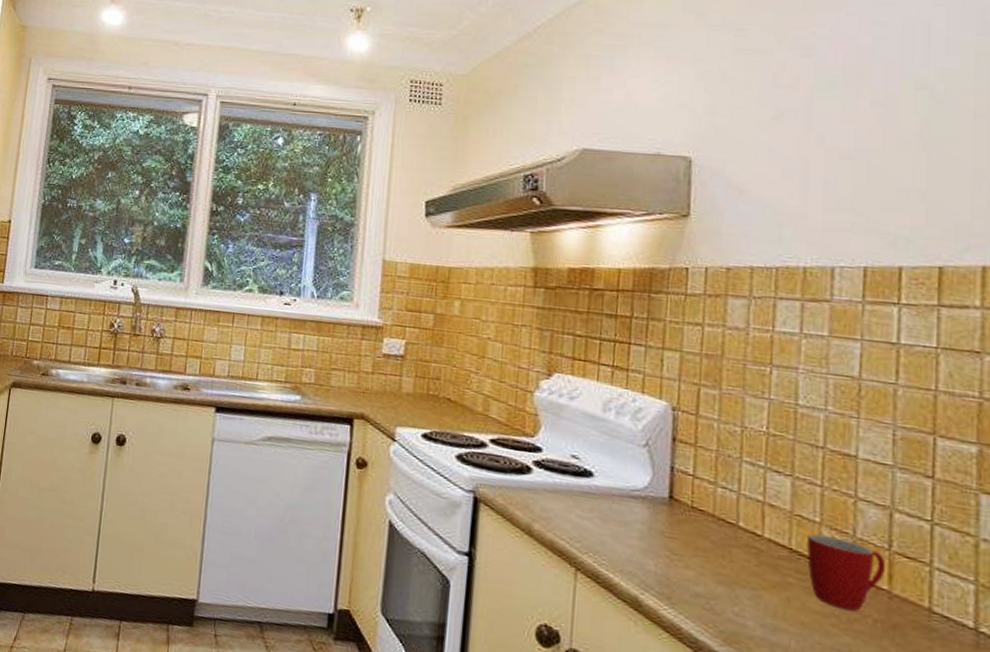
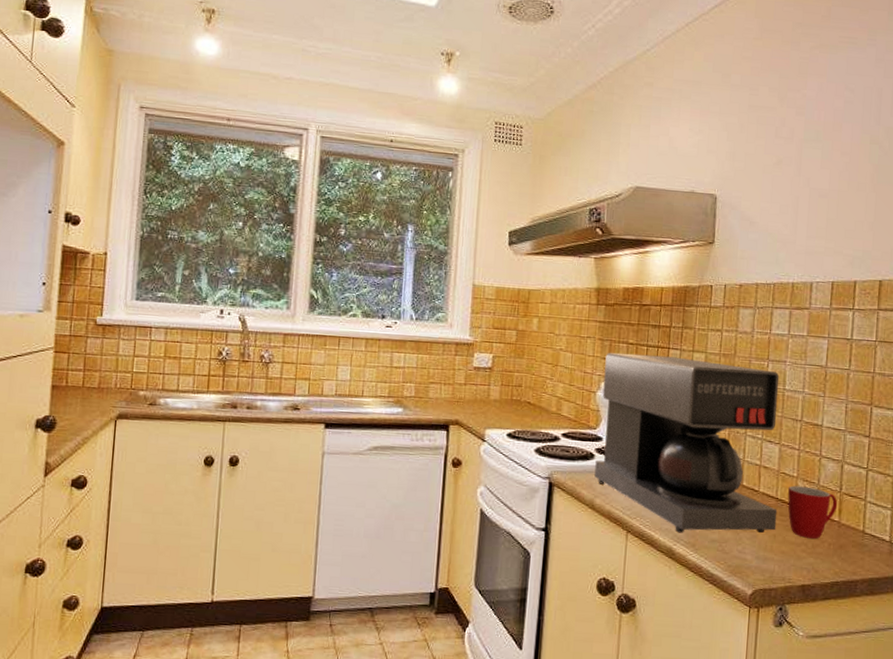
coffee maker: none [532,344,792,593] -> present [594,352,780,533]

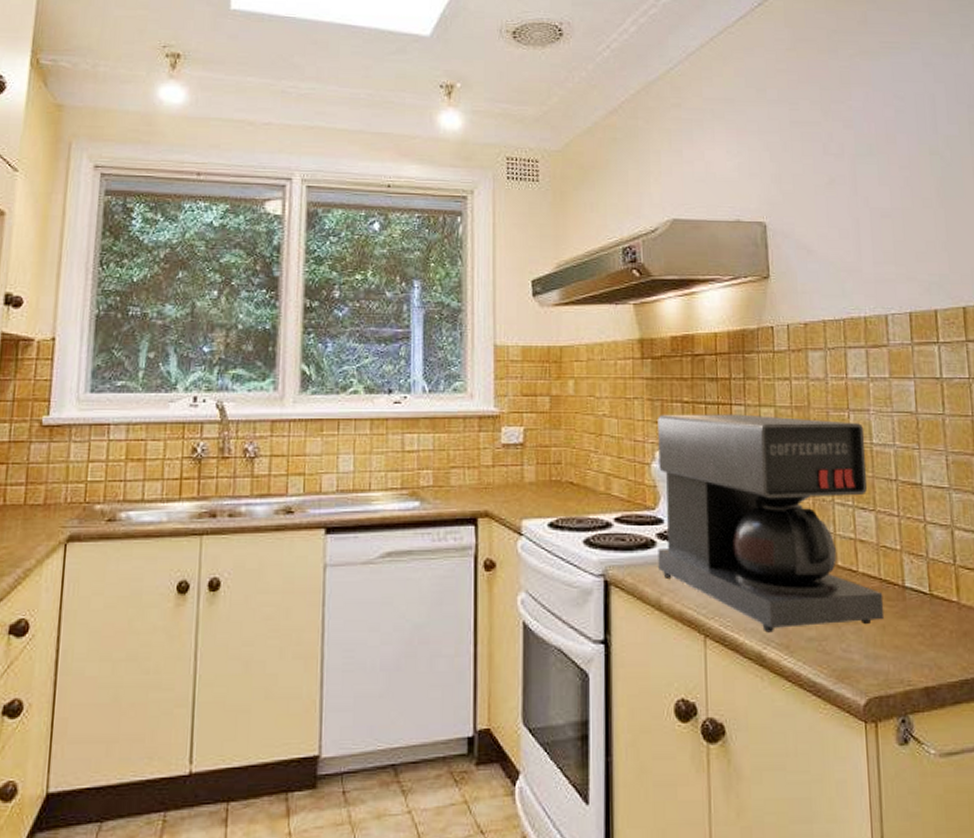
mug: present [787,485,838,539] -> none [893,561,954,626]

